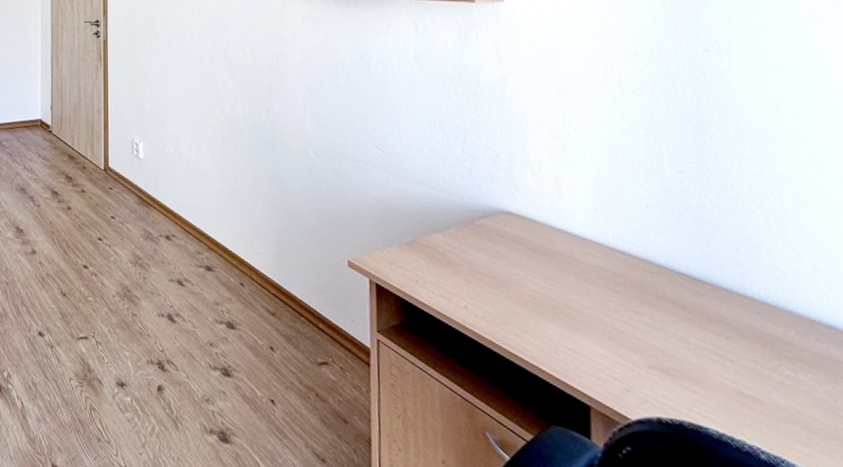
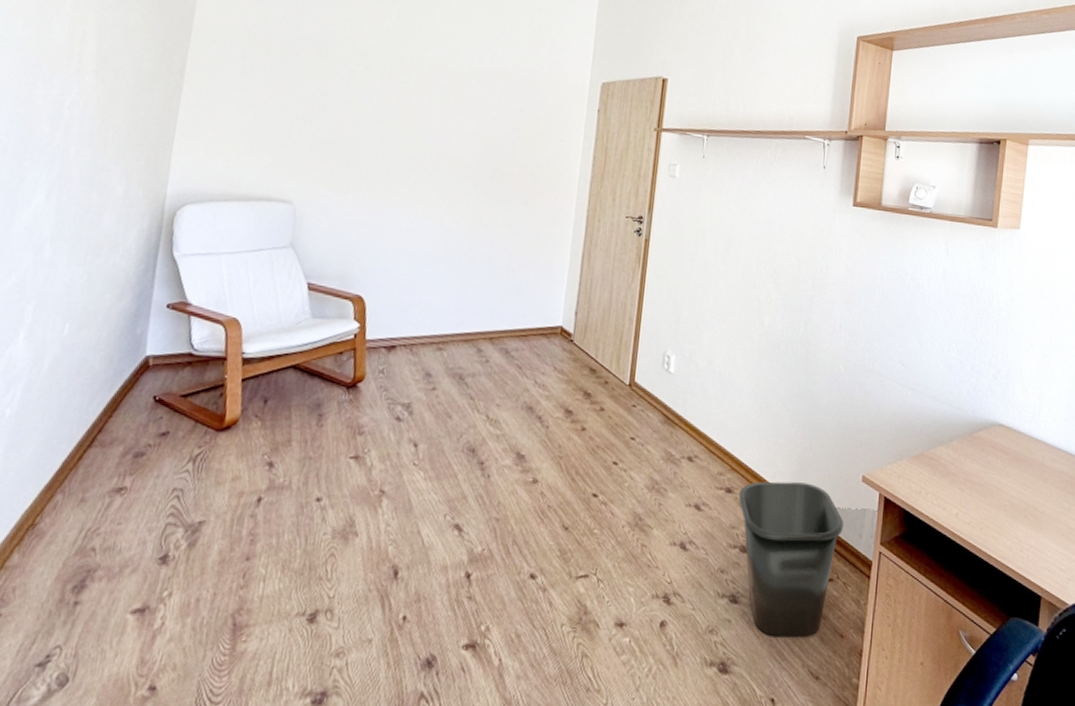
waste bin: none [219,262,333,418] -> present [739,481,844,638]

